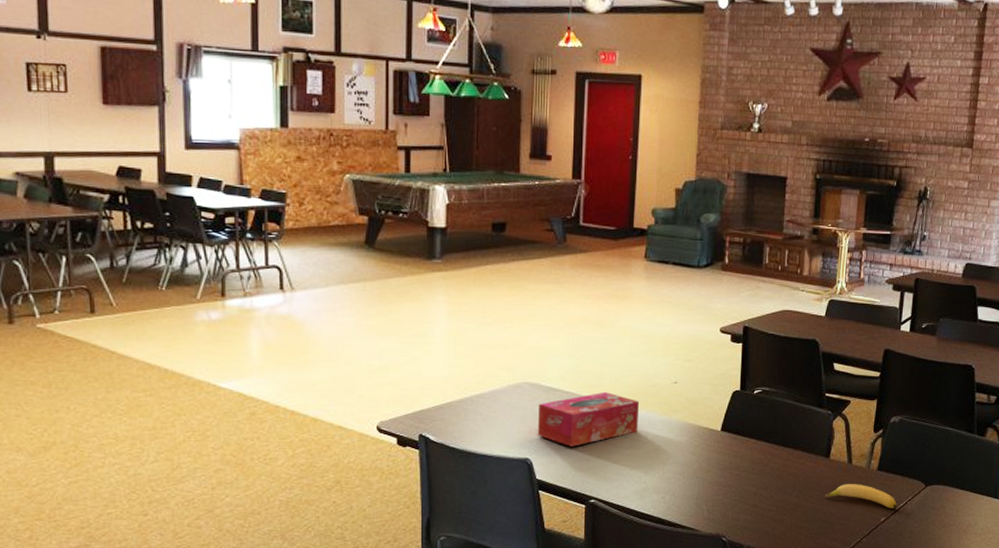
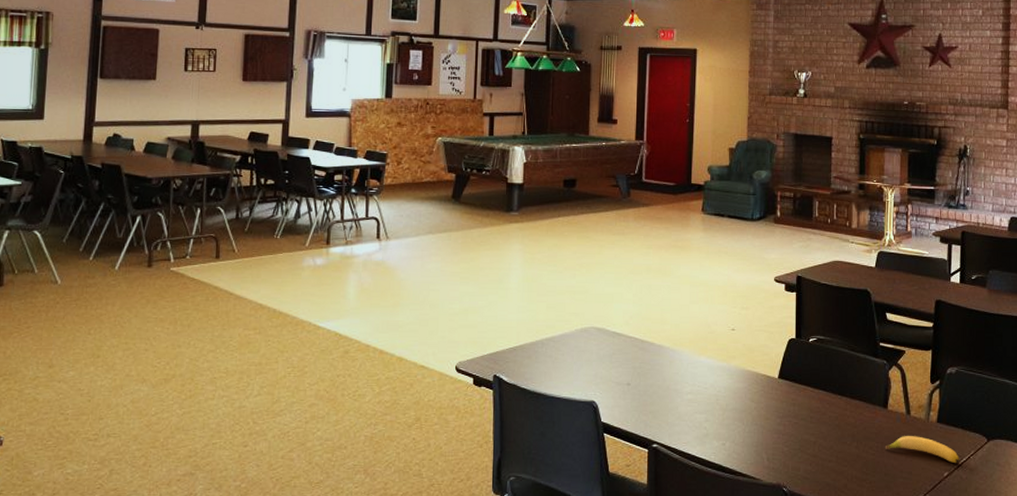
tissue box: present [537,391,640,447] -> none [602,337,699,391]

